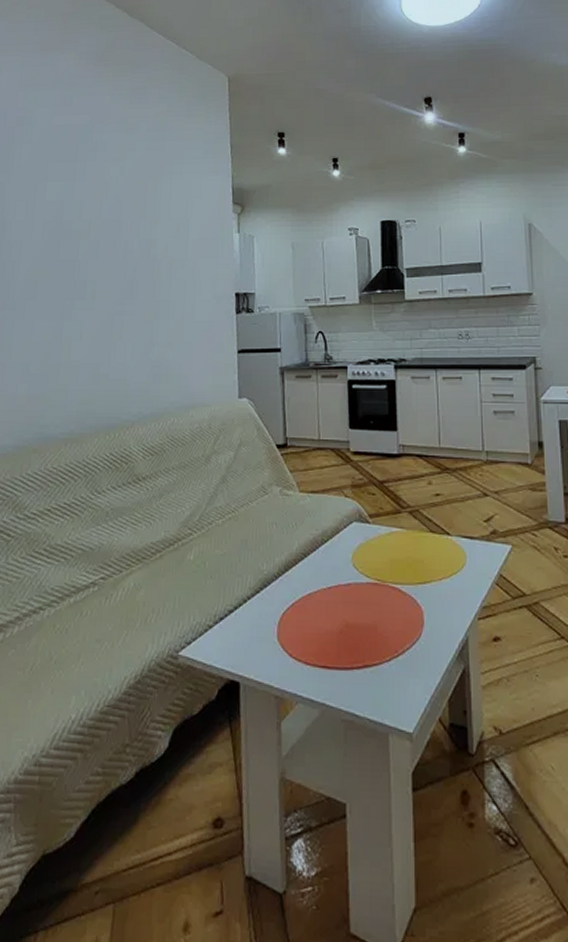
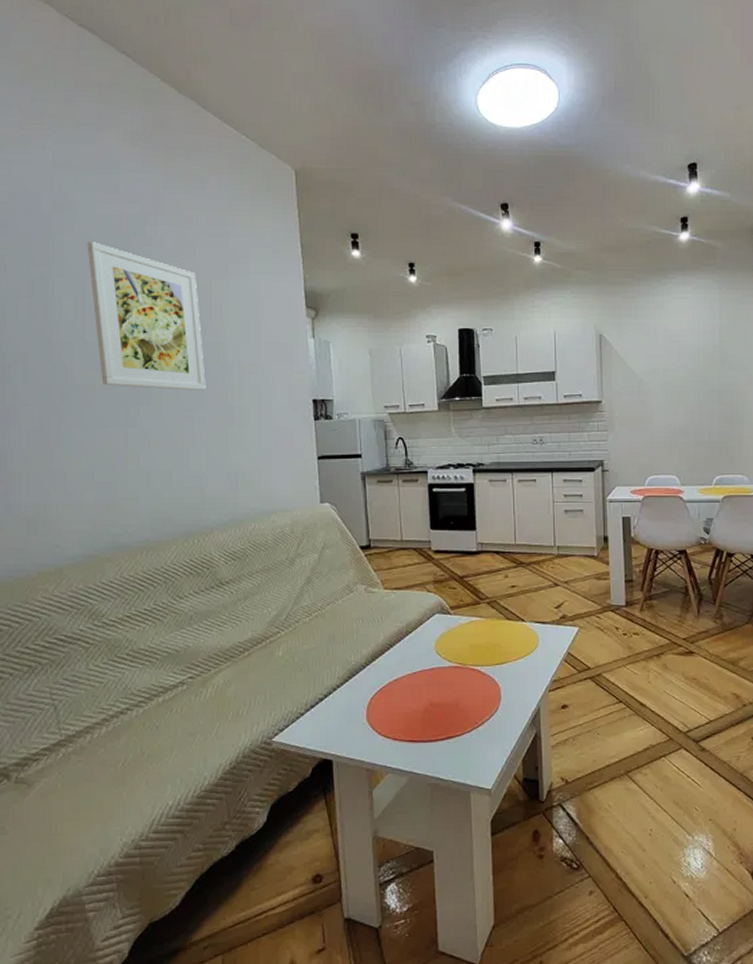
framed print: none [41,150,137,285] -> present [87,242,206,390]

